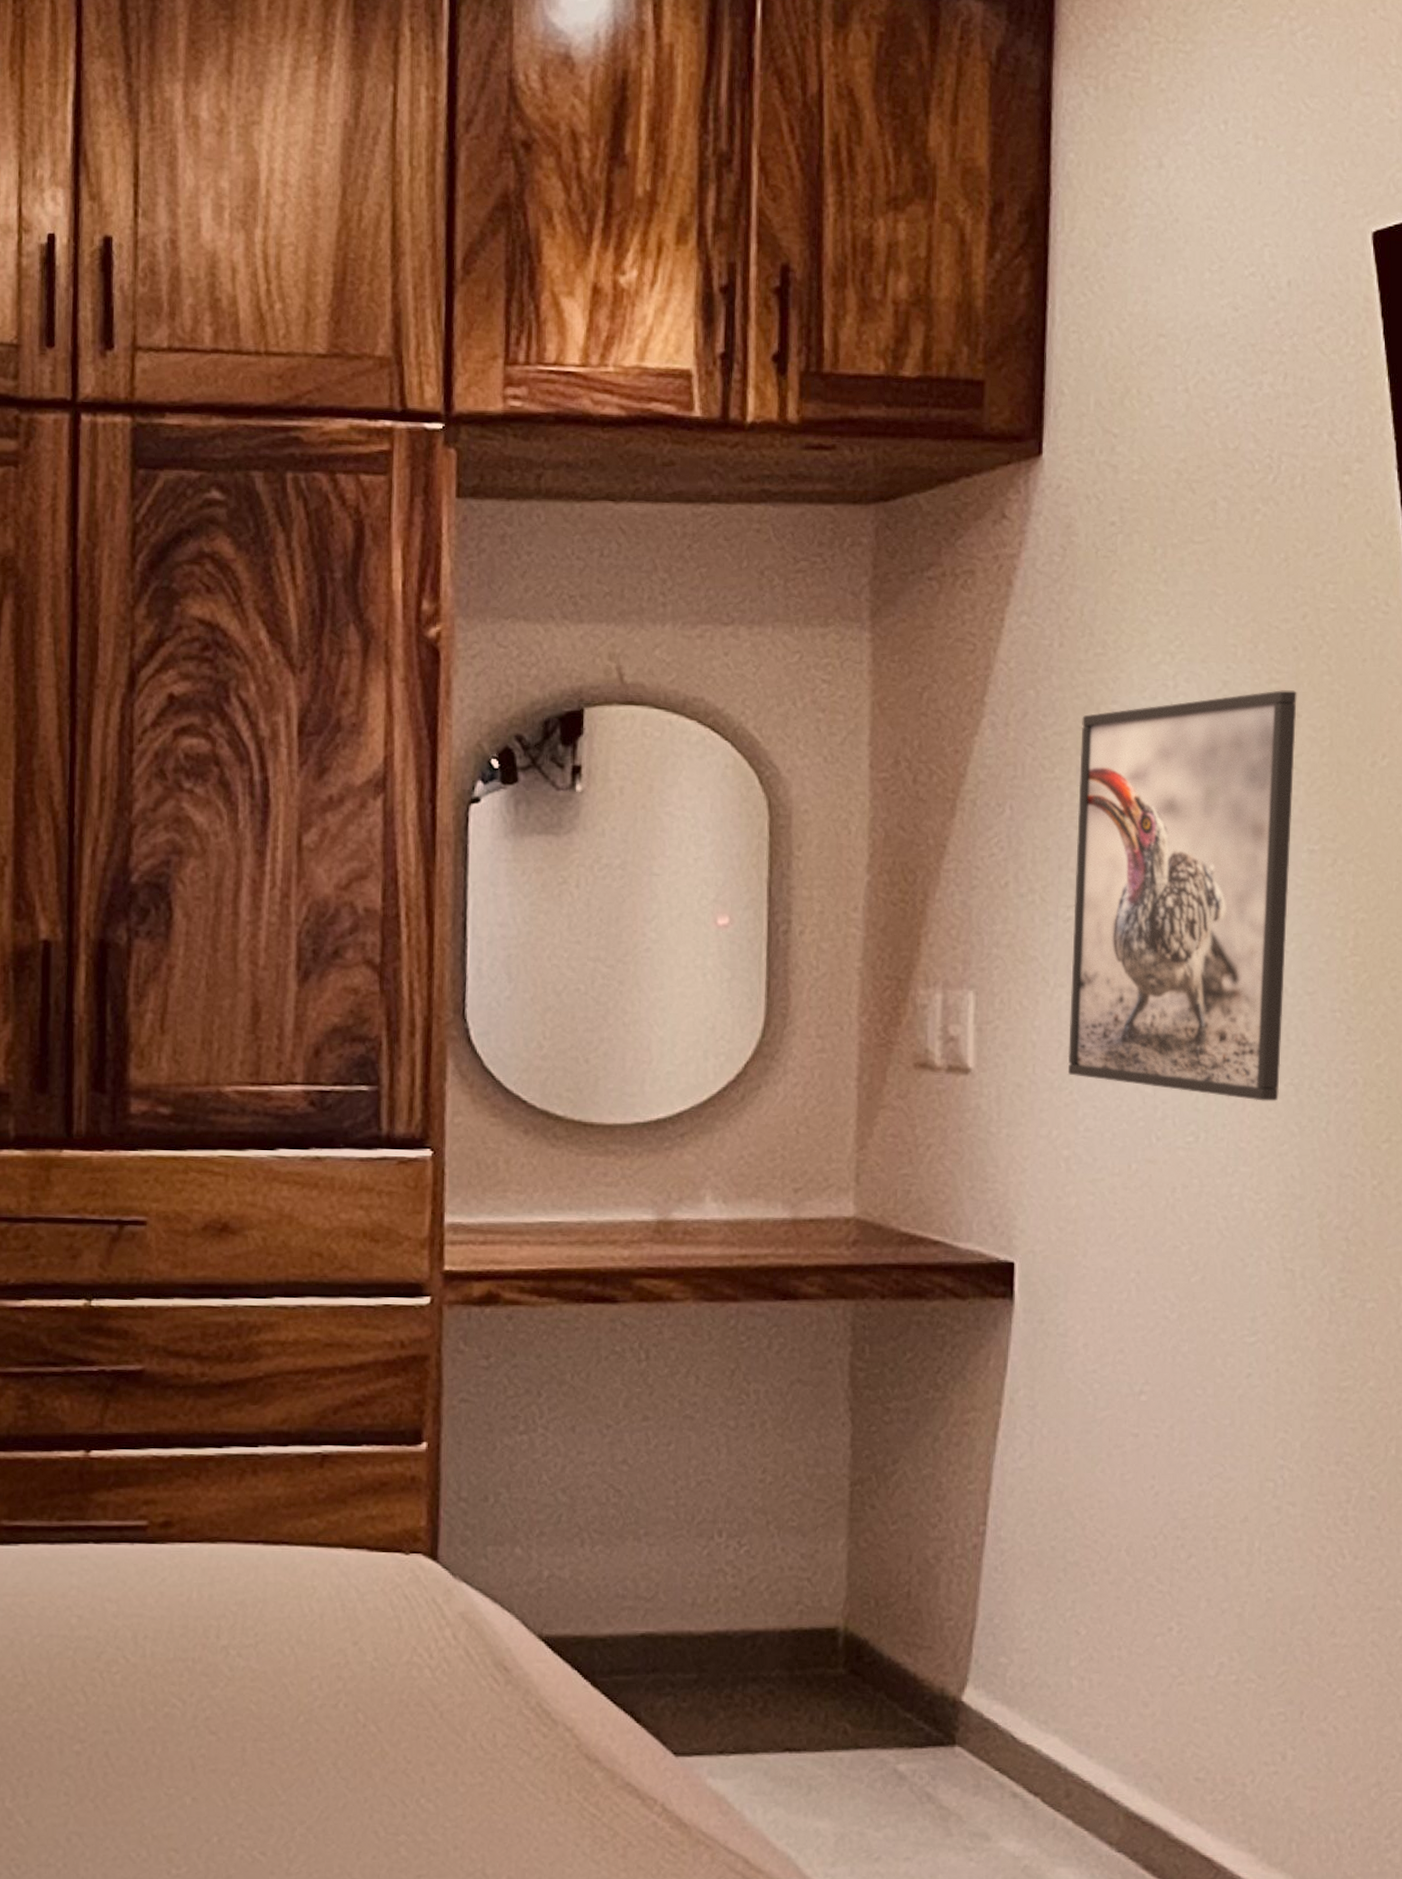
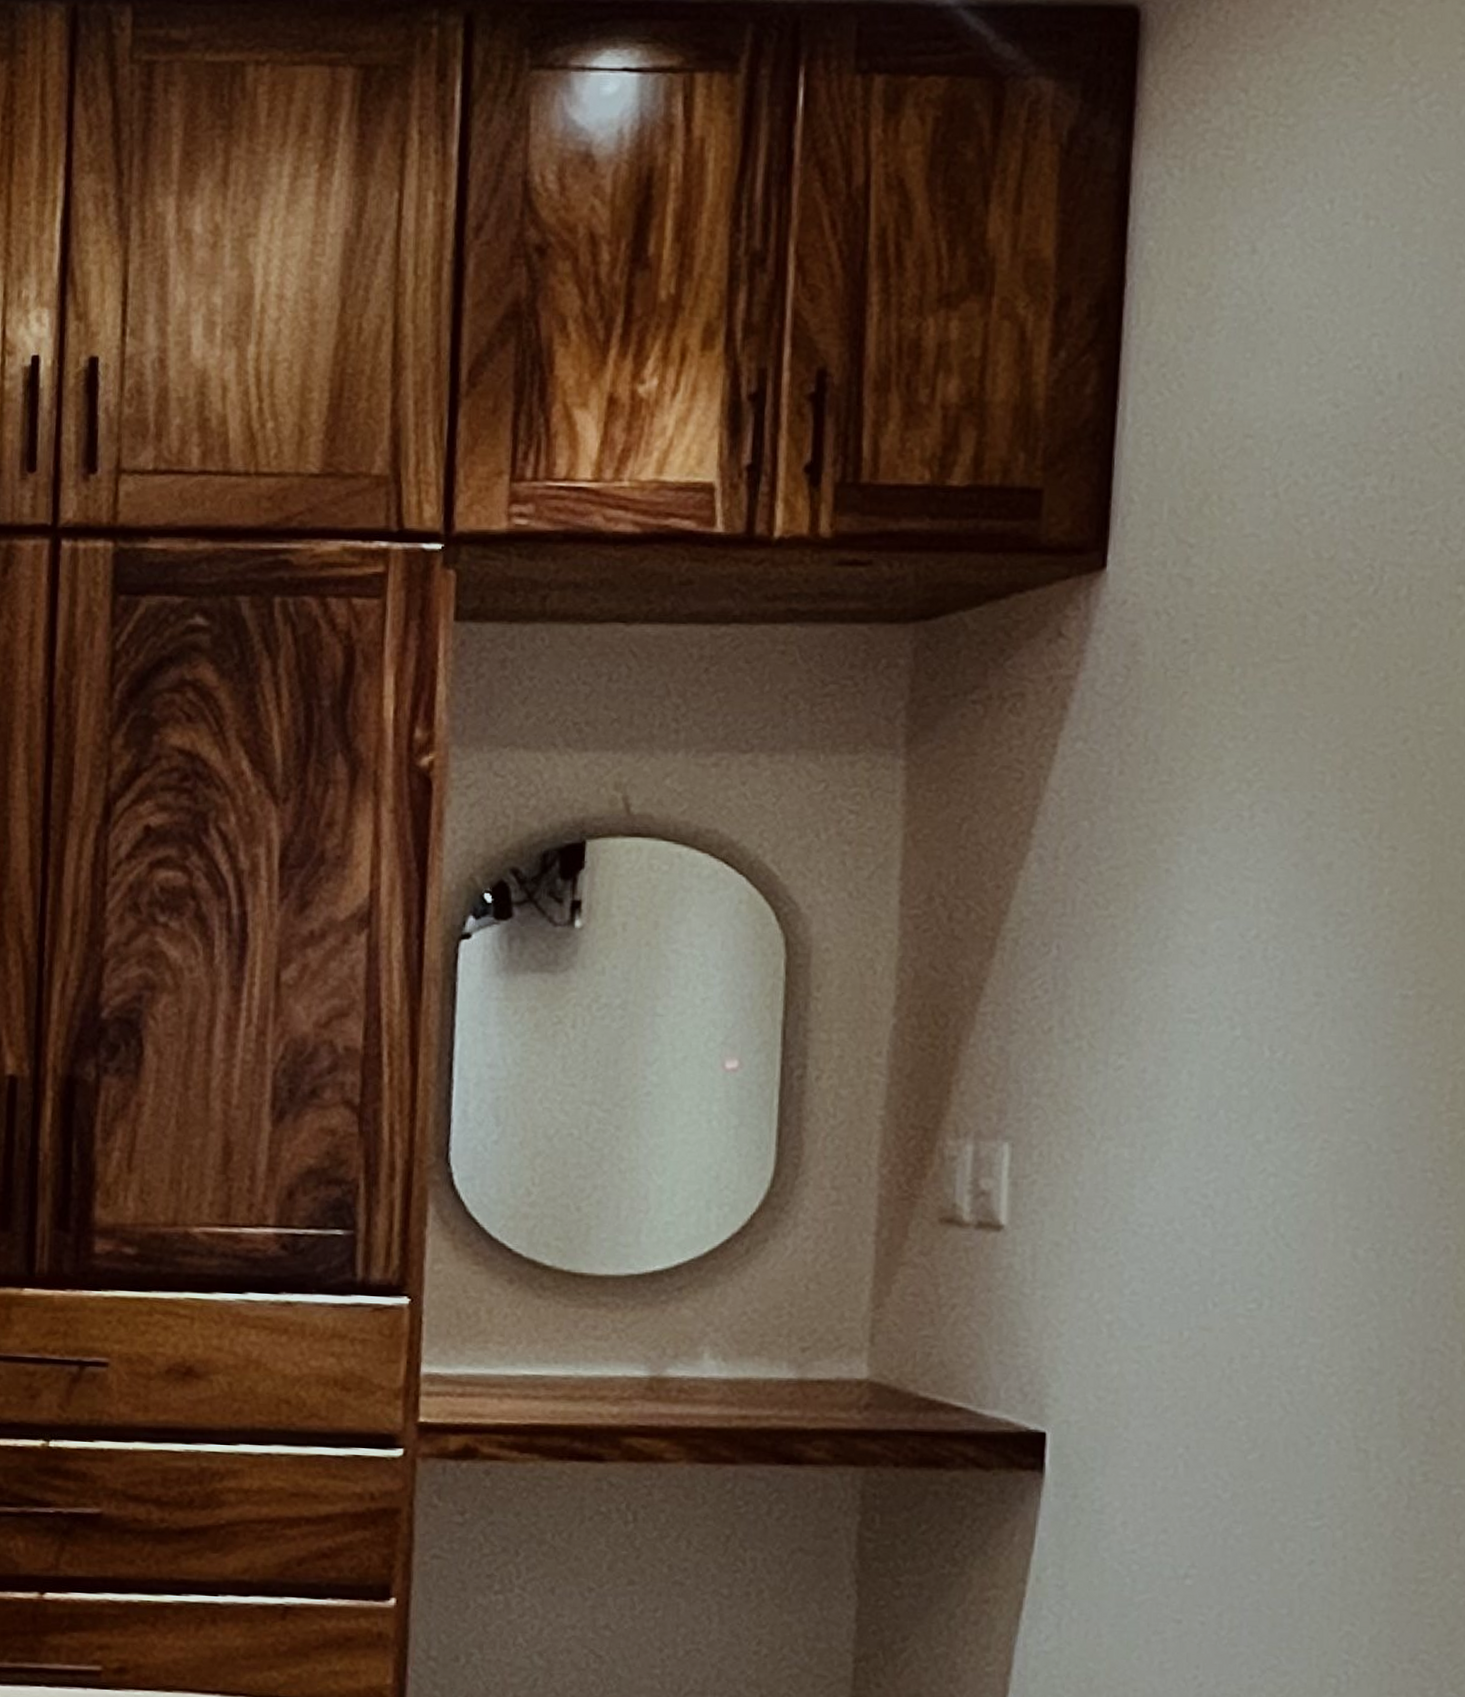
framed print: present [1067,690,1298,1101] -> none [1113,821,1395,1268]

